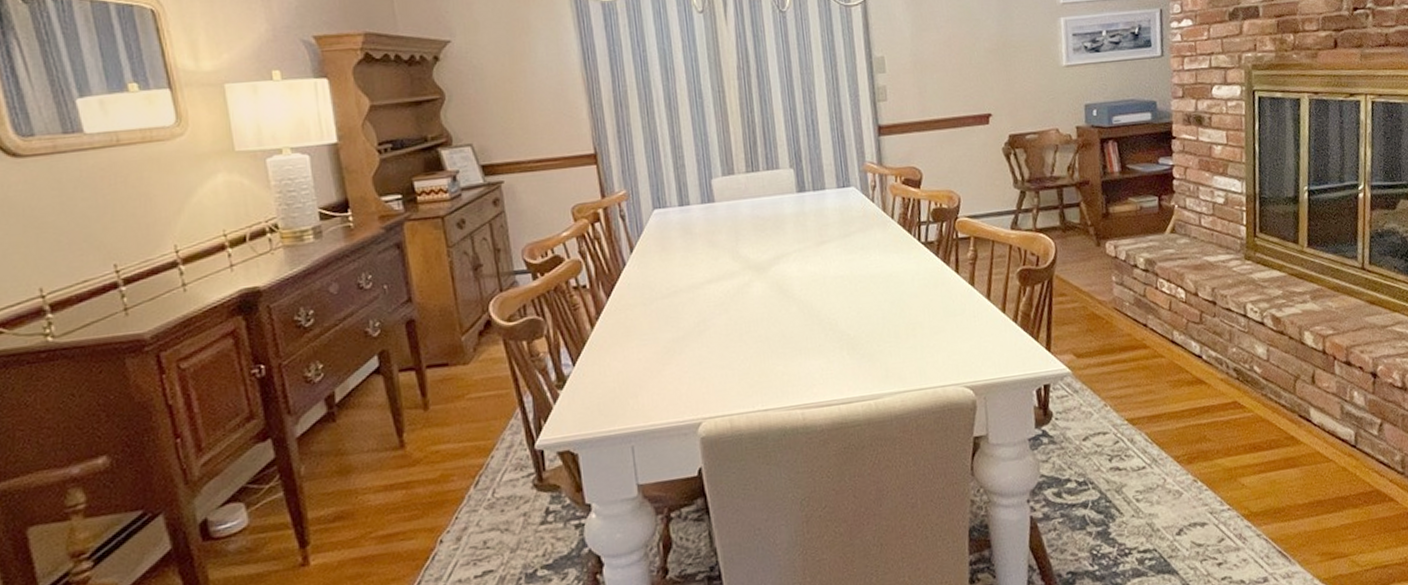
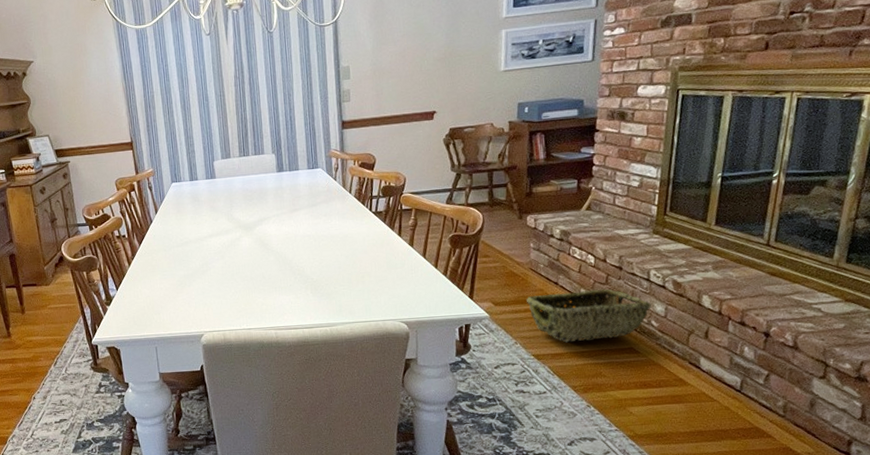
woven basket: none [1112,329,1252,401] -> present [525,289,651,343]

